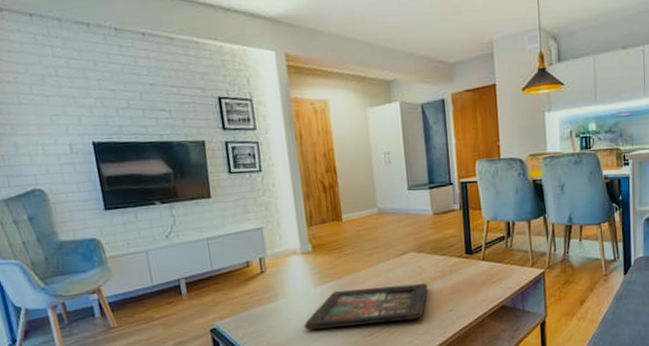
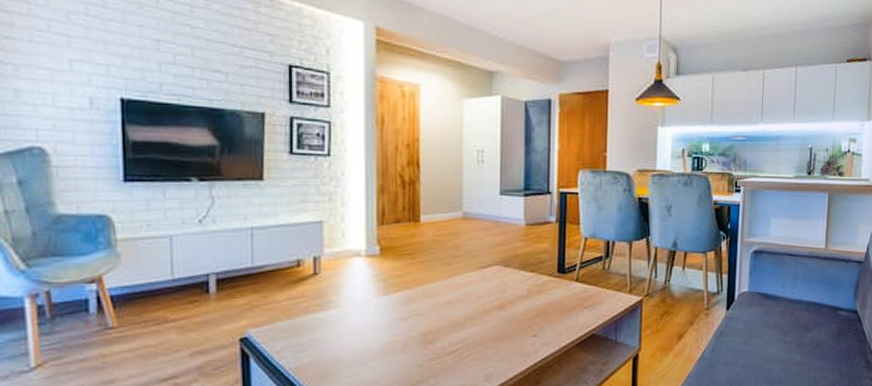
decorative tray: present [304,283,428,330] -> none [359,302,510,347]

